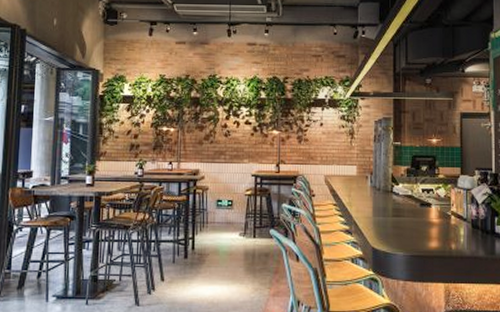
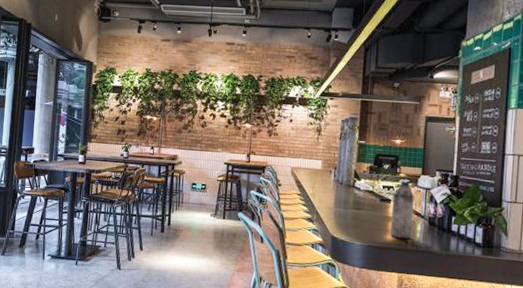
water bottle: none [432,181,456,246] -> present [389,179,415,240]

